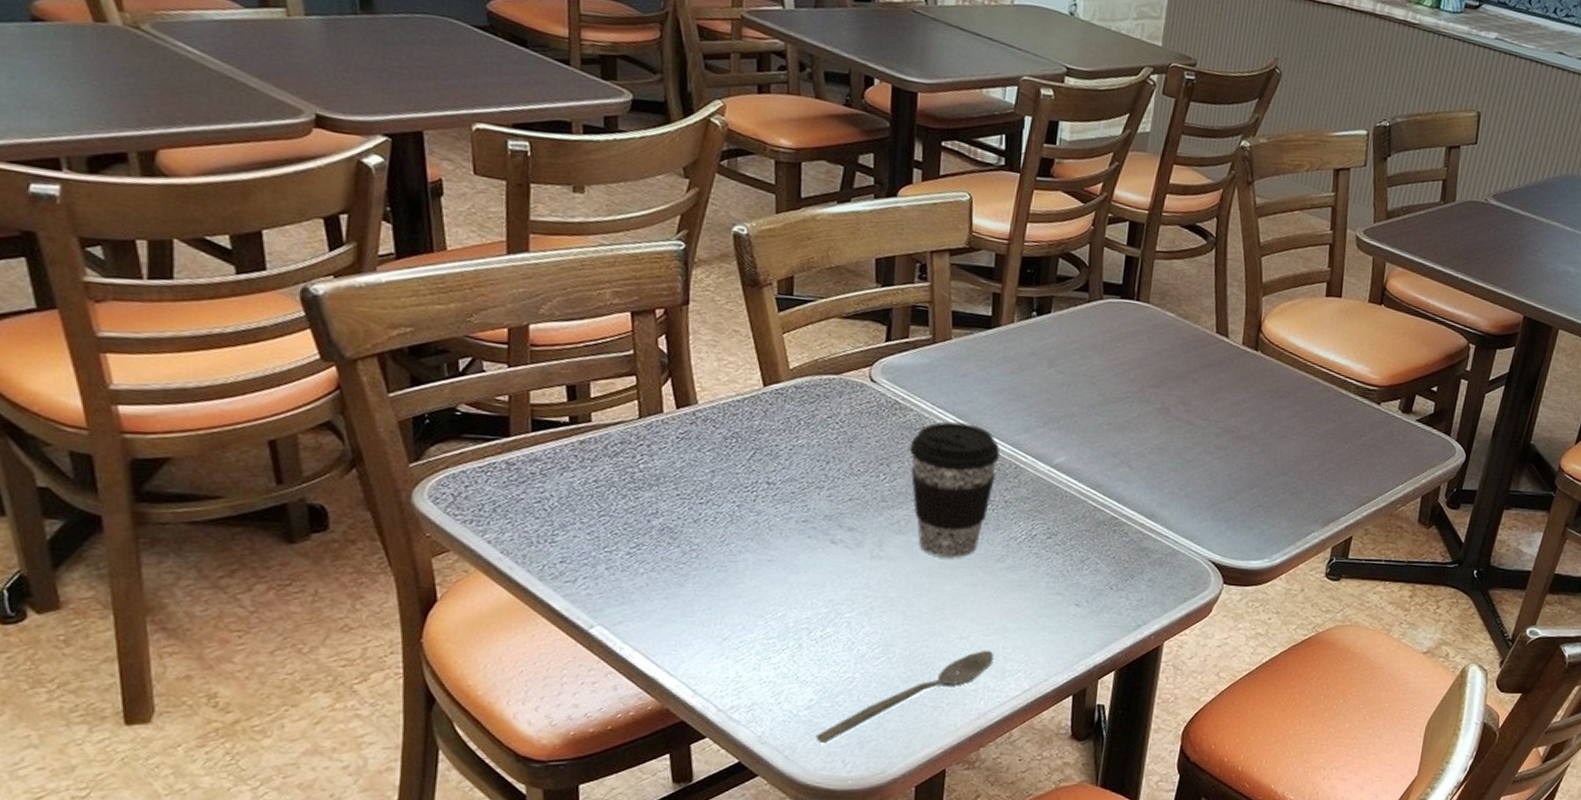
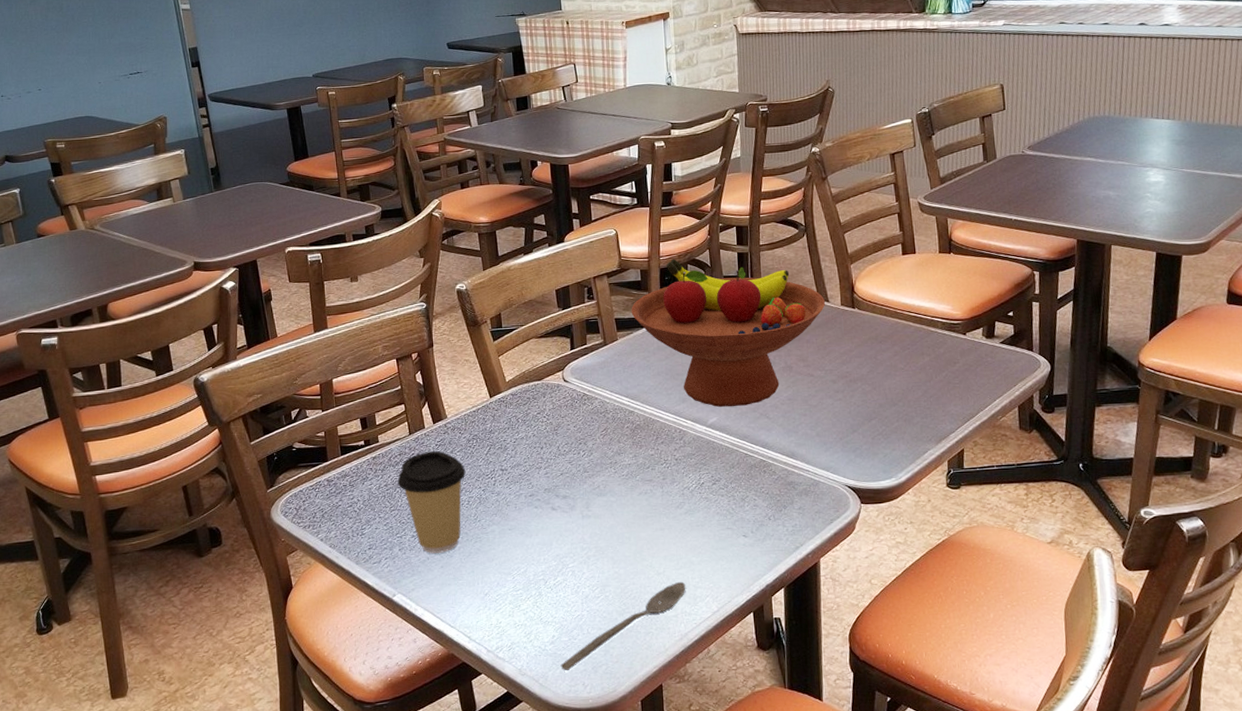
coffee cup: none [613,444,716,580] -> present [397,450,466,553]
coffee cup: present [909,421,1000,558] -> none [599,402,667,510]
fruit bowl: none [975,247,1224,448] -> present [631,258,825,407]

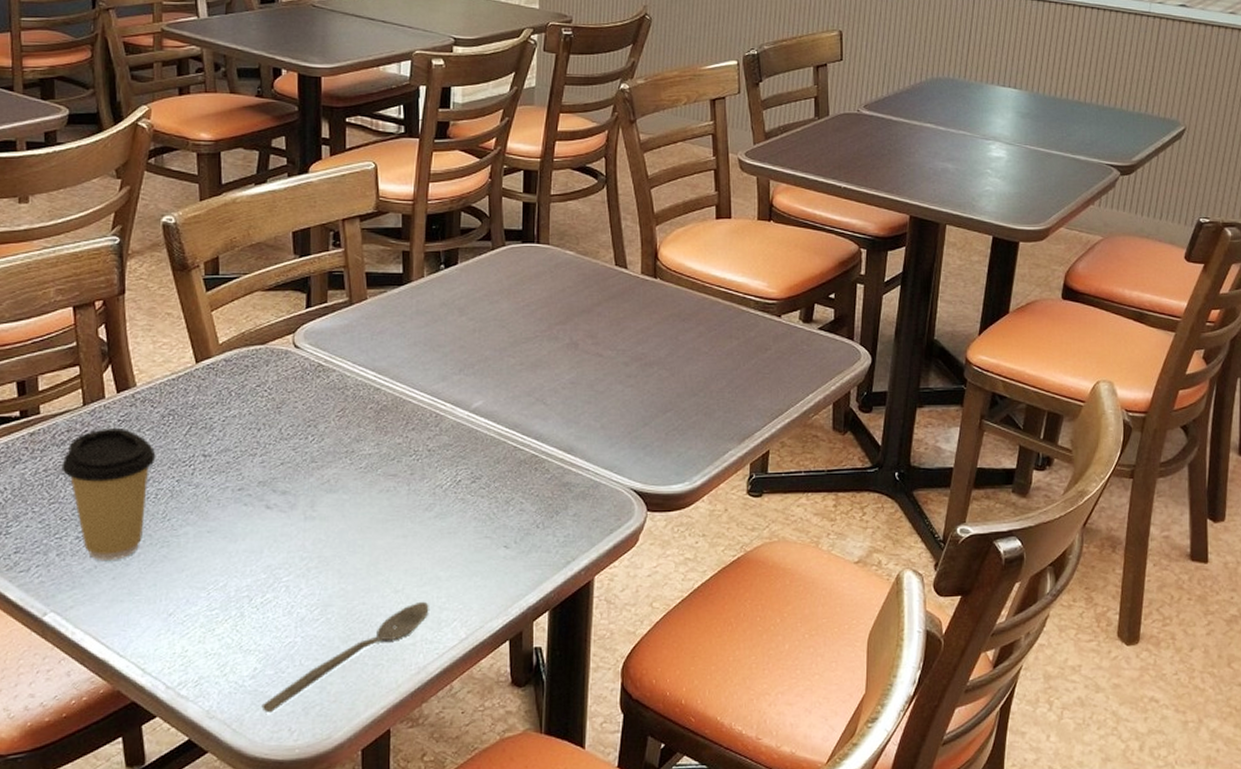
fruit bowl: present [631,258,825,407] -> none [387,203,622,389]

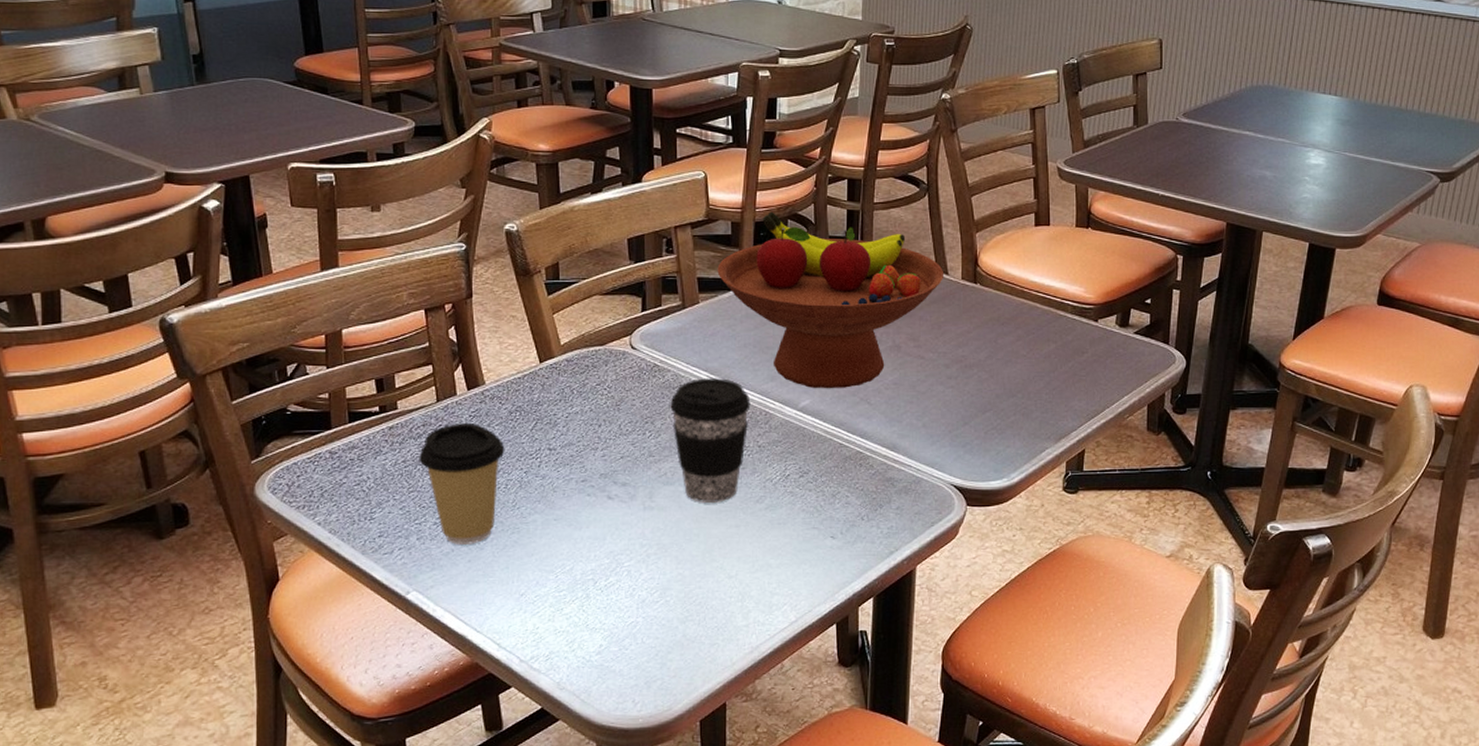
spoon: present [261,601,429,714] -> none [607,586,761,686]
coffee cup: none [334,377,420,511] -> present [670,377,751,503]
fruit bowl: none [387,203,622,389] -> present [717,211,943,389]

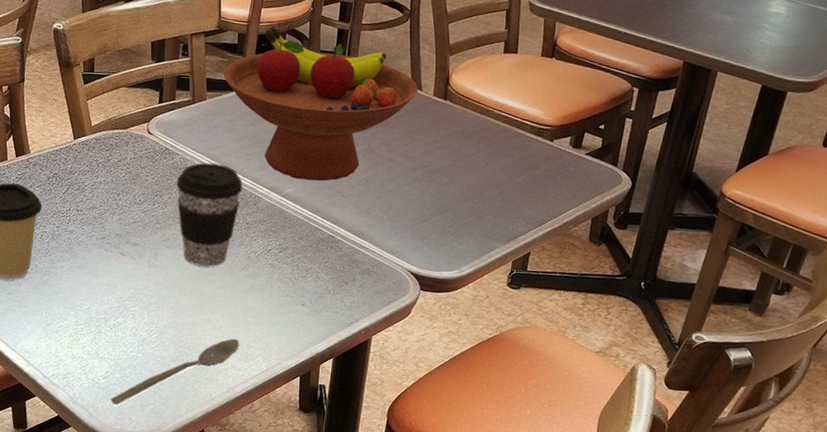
spoon: none [607,586,761,686] -> present [110,338,240,406]

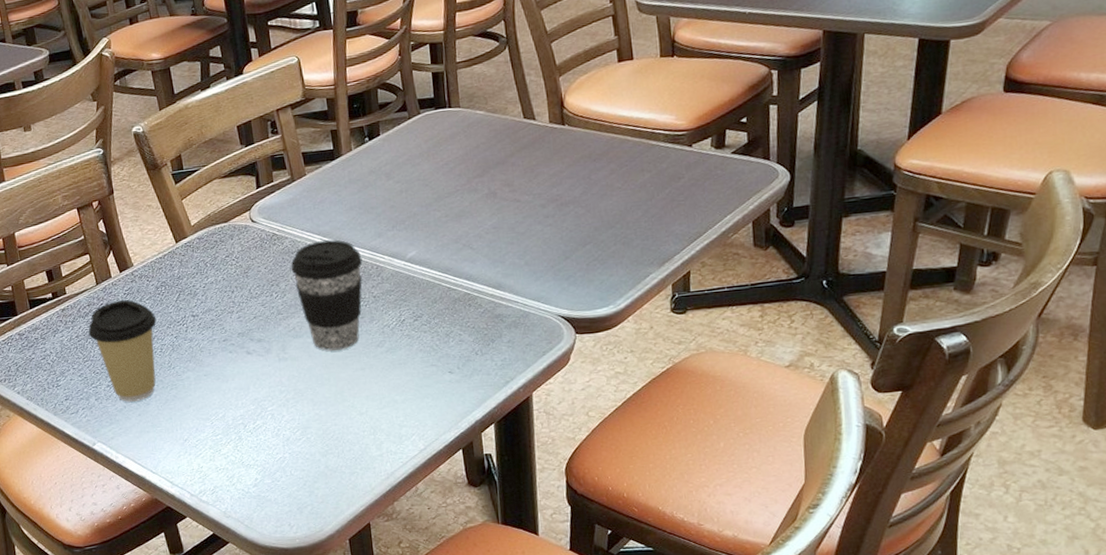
spoon: present [110,338,240,406] -> none [265,420,391,513]
fruit bowl: present [223,26,418,181] -> none [318,83,531,240]

